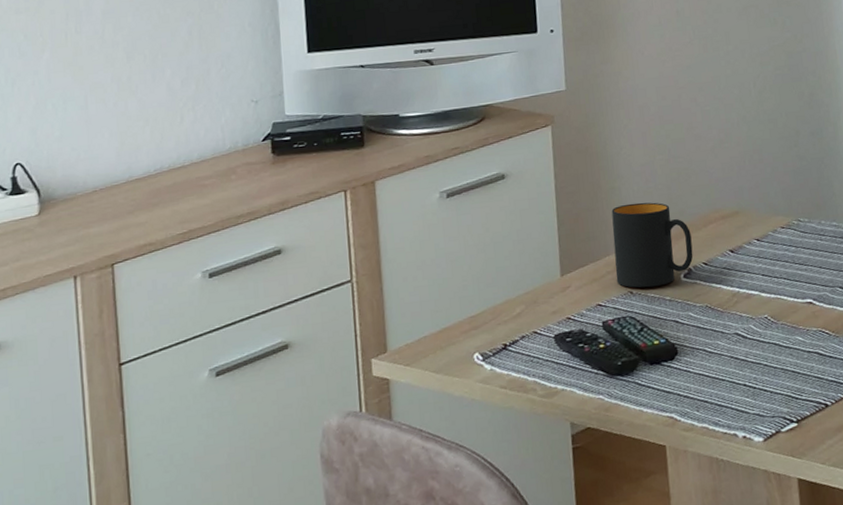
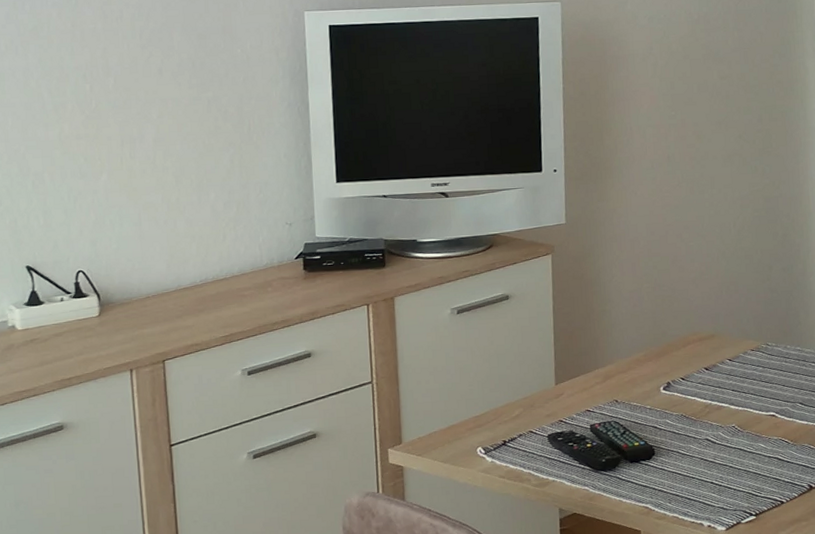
mug: present [611,202,693,288] -> none [602,324,672,398]

